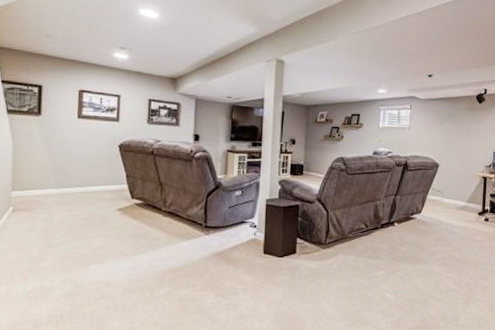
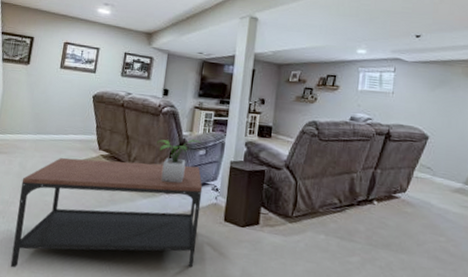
coffee table: none [49,206,241,321] -> present [10,157,203,268]
potted plant: none [192,182,239,224] -> present [157,139,204,184]

